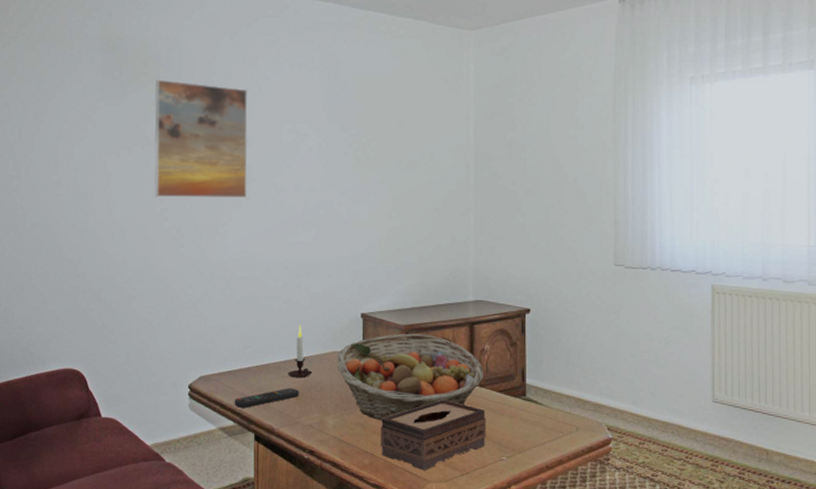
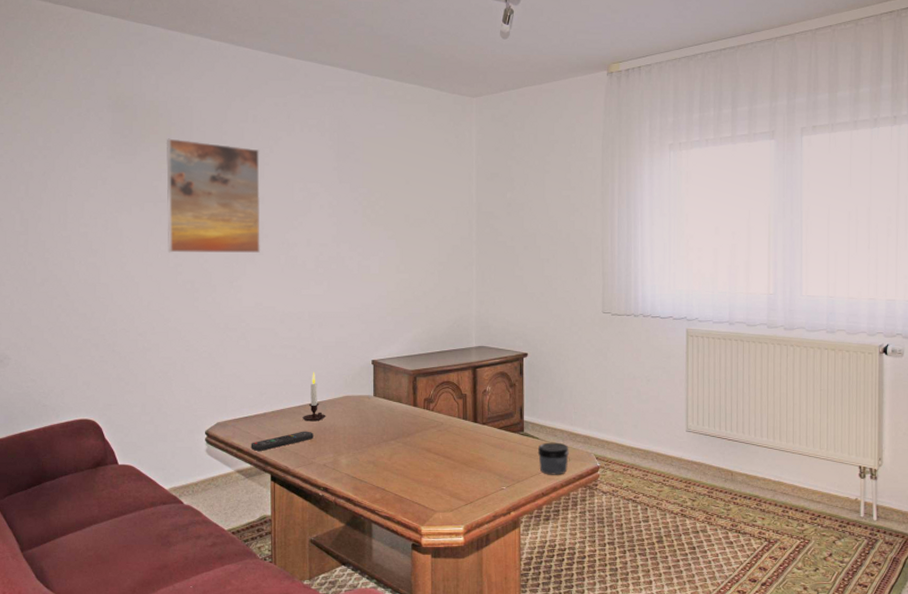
fruit basket: present [337,333,485,420] -> none [349,377,487,458]
tissue box: present [380,399,487,470] -> none [390,437,488,501]
jar: none [541,409,577,447] -> present [537,442,569,475]

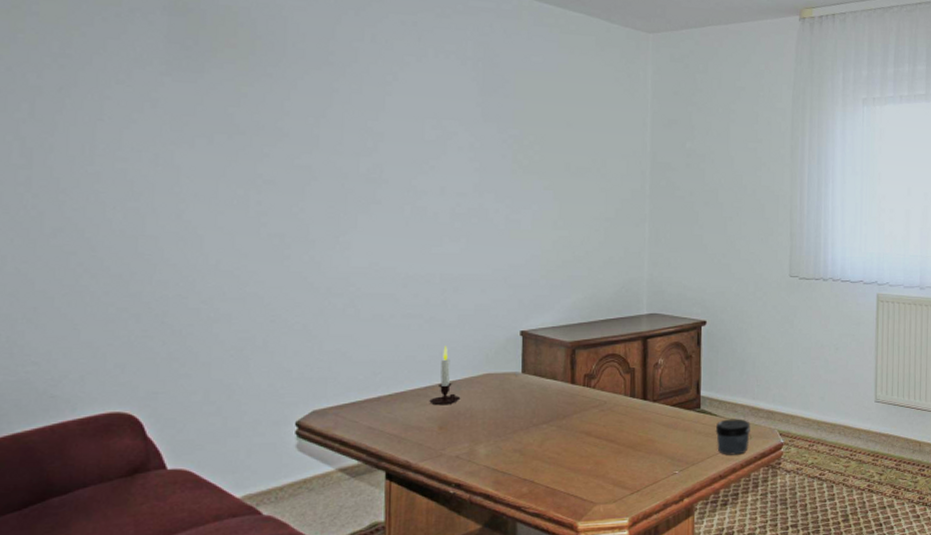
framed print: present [166,138,261,254] -> none [246,54,380,202]
remote control: present [250,431,313,451] -> none [359,417,444,444]

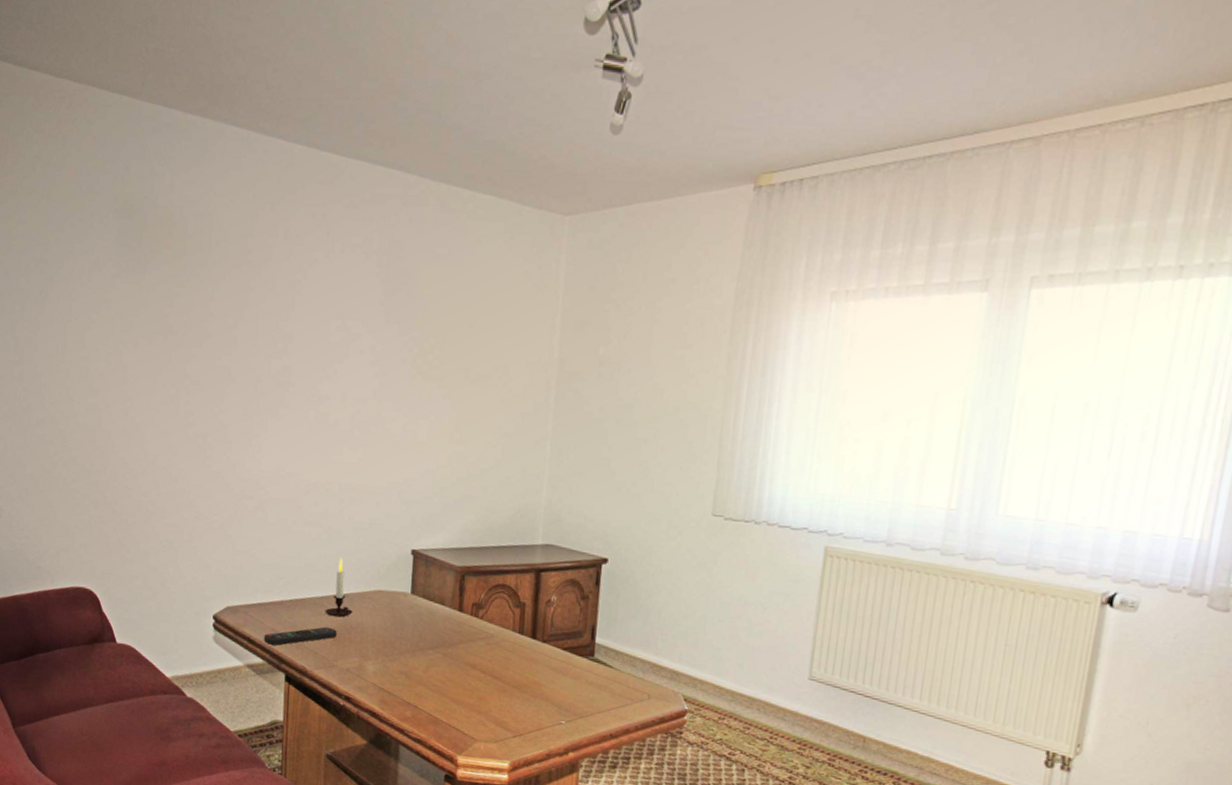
remote control: none [359,417,444,444] -> present [263,627,337,645]
jar: present [715,419,750,455] -> none [608,673,650,715]

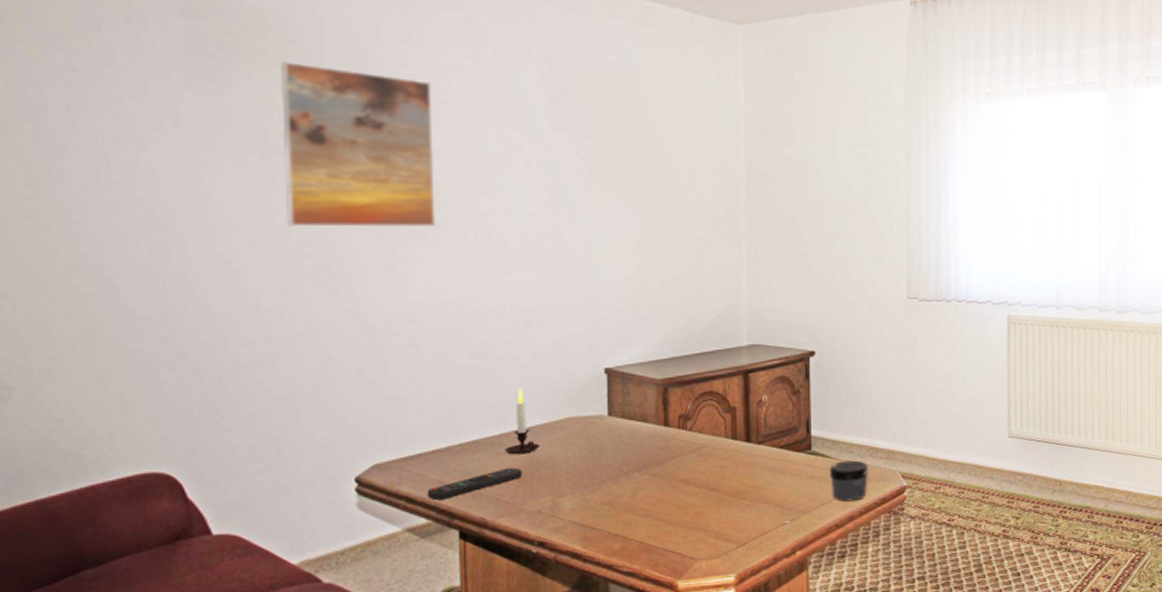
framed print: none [178,254,291,406] -> present [279,61,437,227]
jar: none [608,673,650,715] -> present [829,460,869,502]

